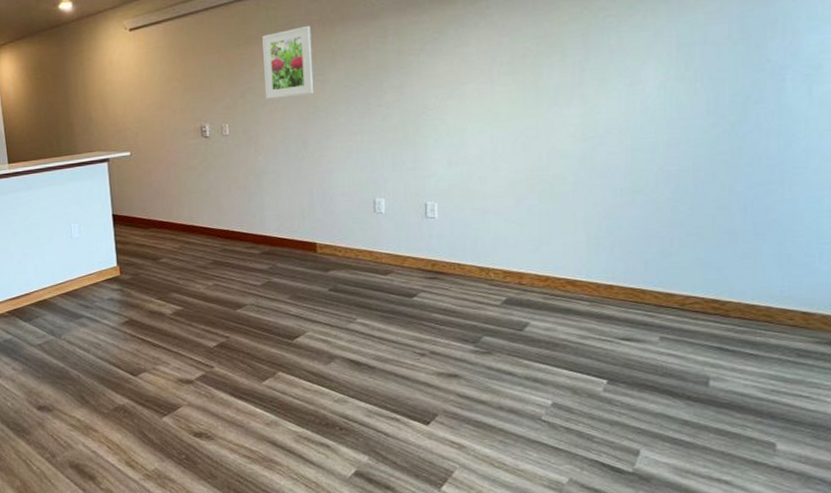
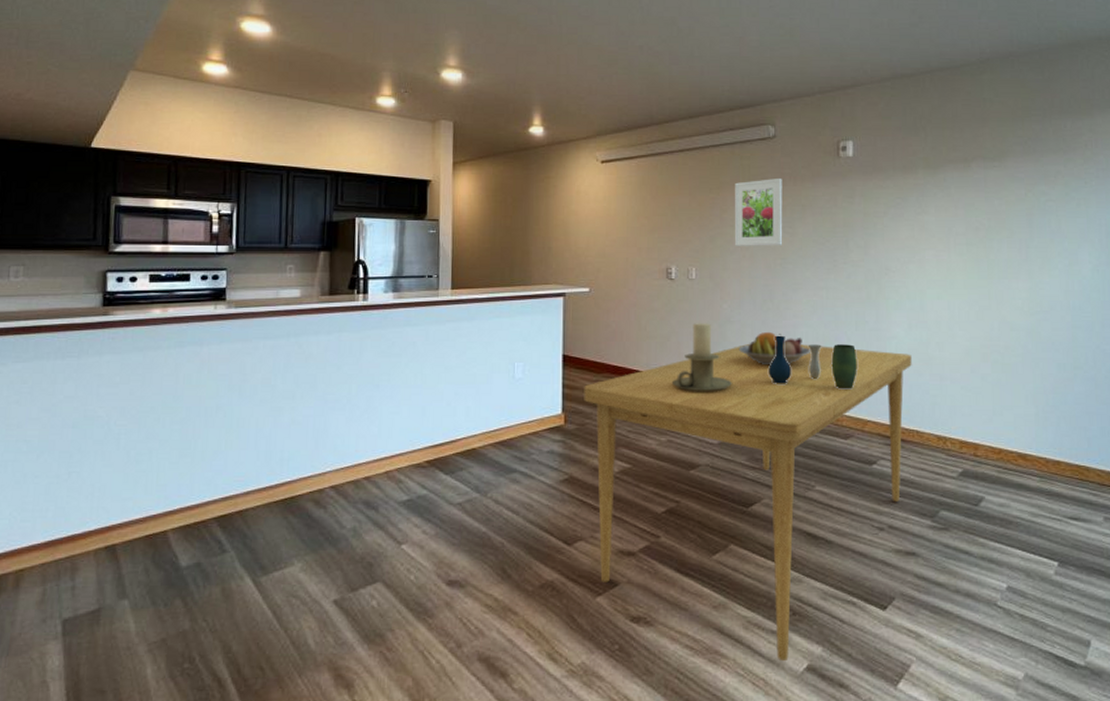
dining table: none [134,188,452,468] -> present [584,343,912,662]
candle holder: none [214,175,271,241] -> present [671,323,732,392]
fruit bowl: none [275,179,348,211] -> present [738,331,812,365]
vase: none [306,181,396,229] -> present [769,335,857,389]

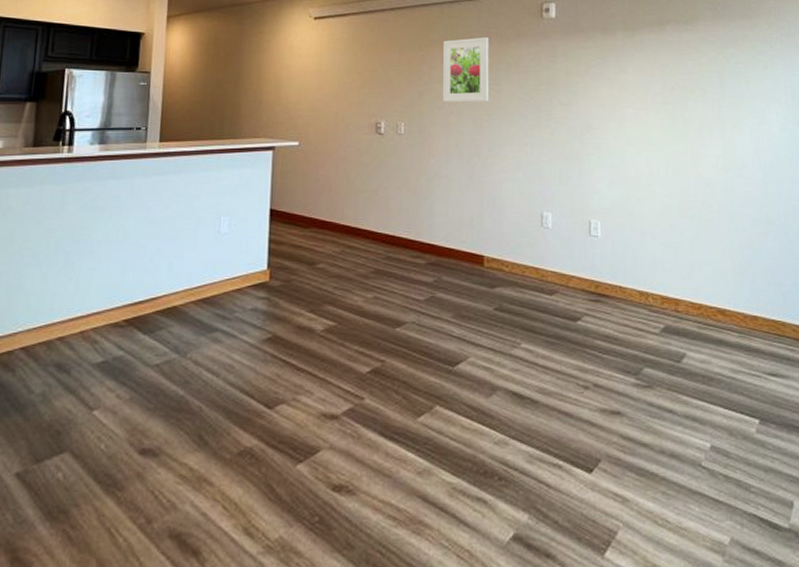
dining table: present [584,343,912,662] -> none [290,198,614,531]
candle holder: present [671,323,732,392] -> none [379,178,439,247]
fruit bowl: present [738,331,812,365] -> none [445,186,517,220]
vase: present [769,335,857,389] -> none [475,190,562,245]

